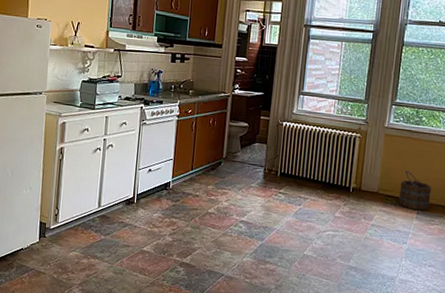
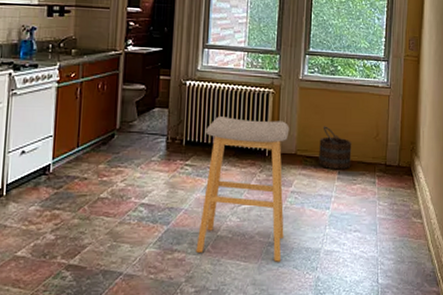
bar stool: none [285,154,373,283] -> present [196,116,290,262]

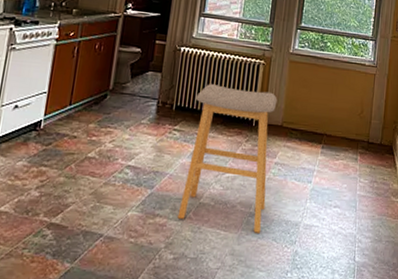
bucket: present [319,126,352,170] -> none [303,100,337,145]

